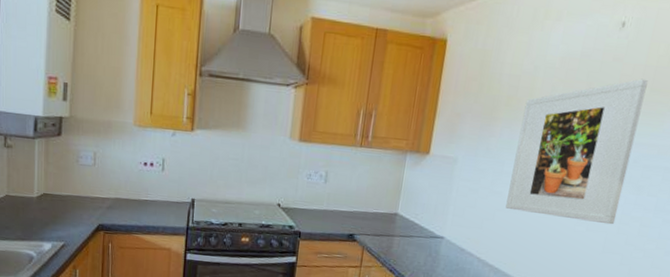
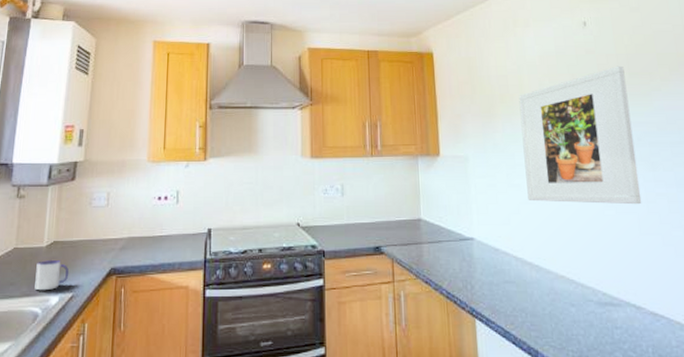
mug: none [28,210,60,237] -> present [34,260,69,291]

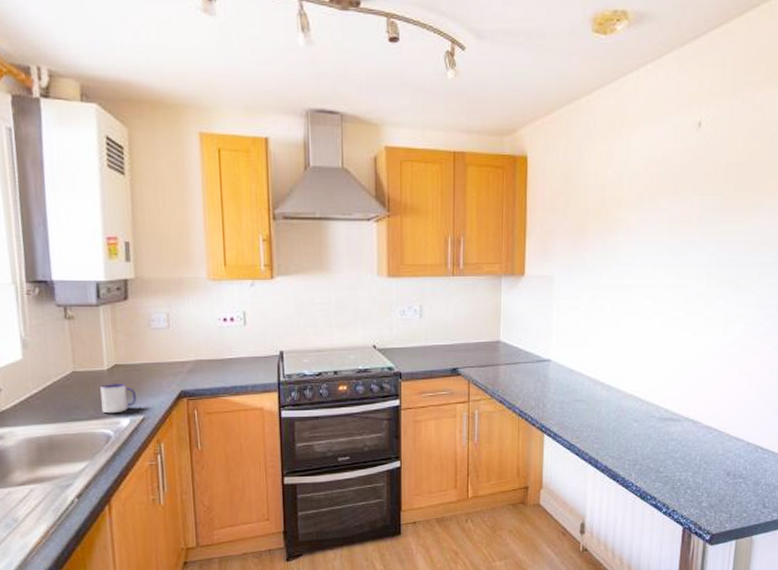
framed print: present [518,65,642,205] -> none [609,176,731,327]

